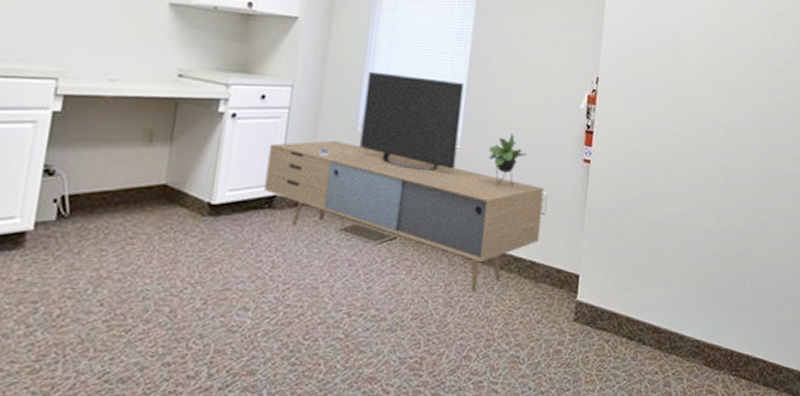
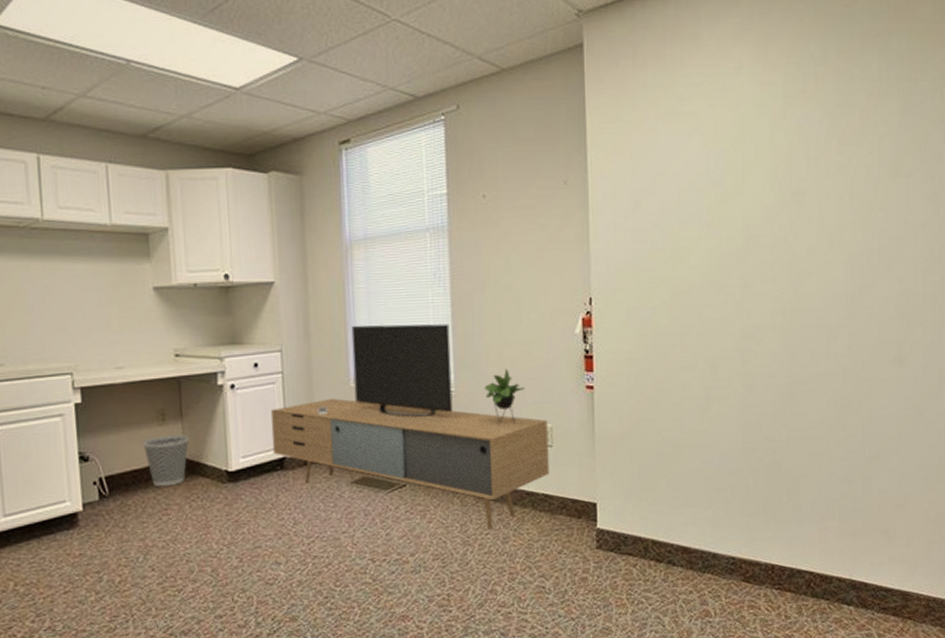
wastebasket: none [120,157,176,213] -> present [142,434,190,487]

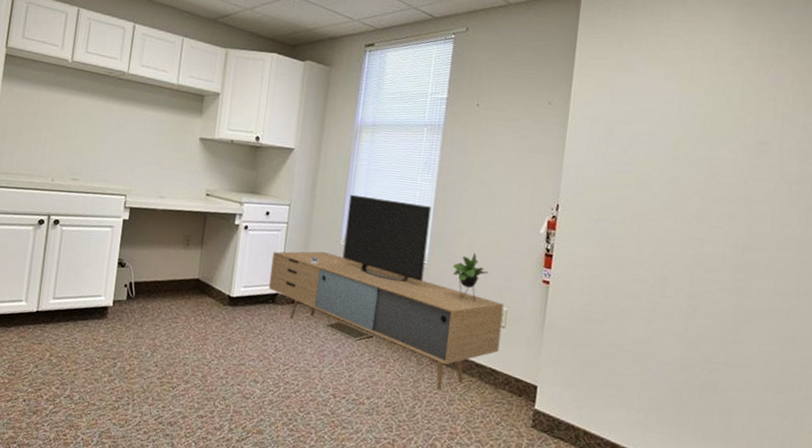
wastebasket: present [142,434,190,487] -> none [167,257,205,300]

